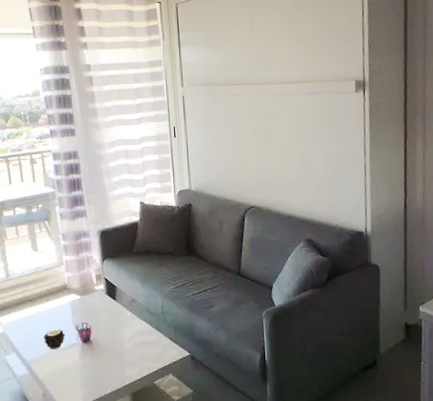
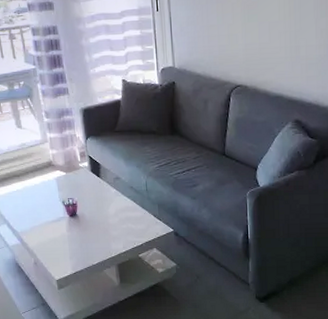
candle: present [44,329,65,349] -> none [32,203,53,222]

